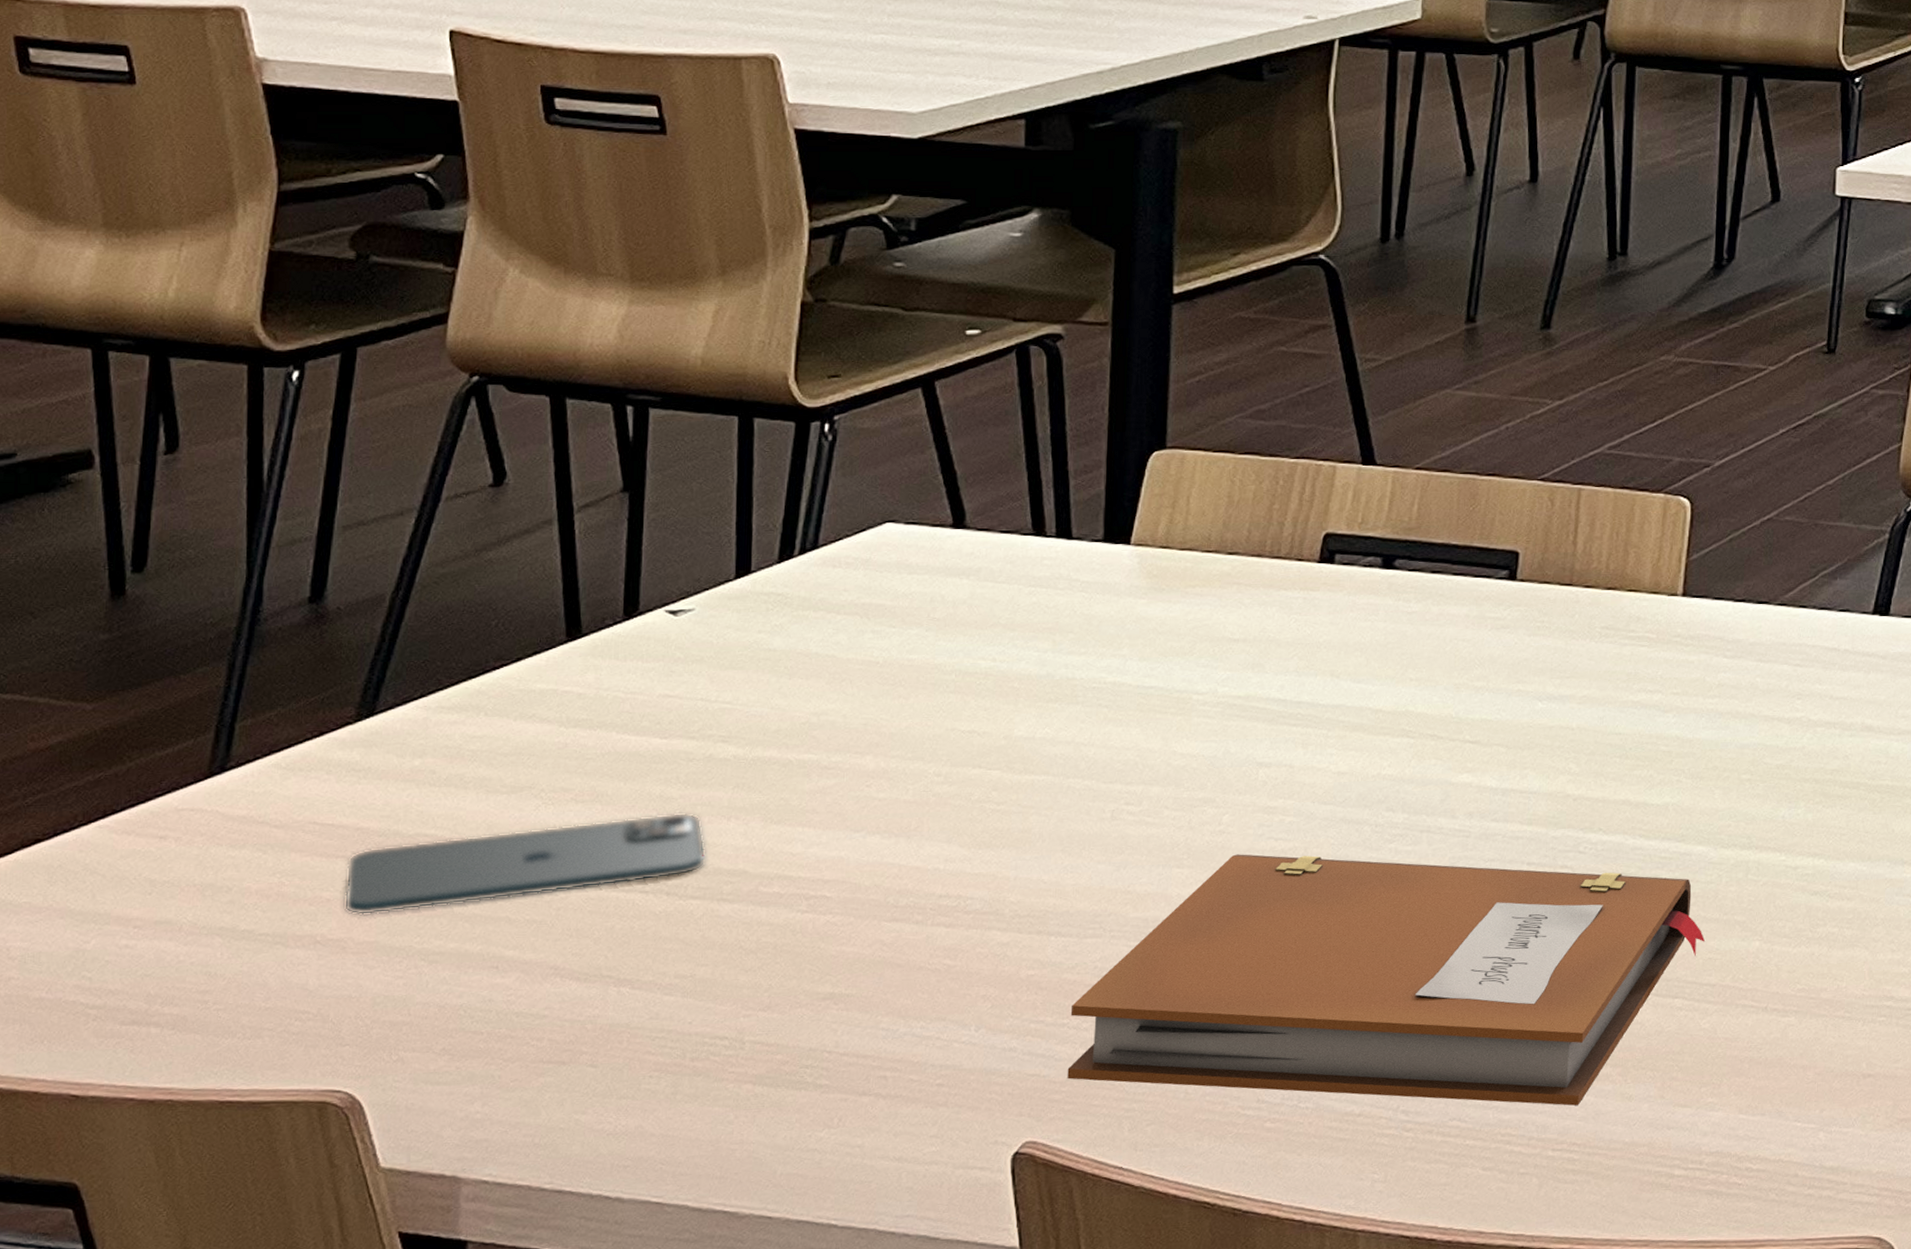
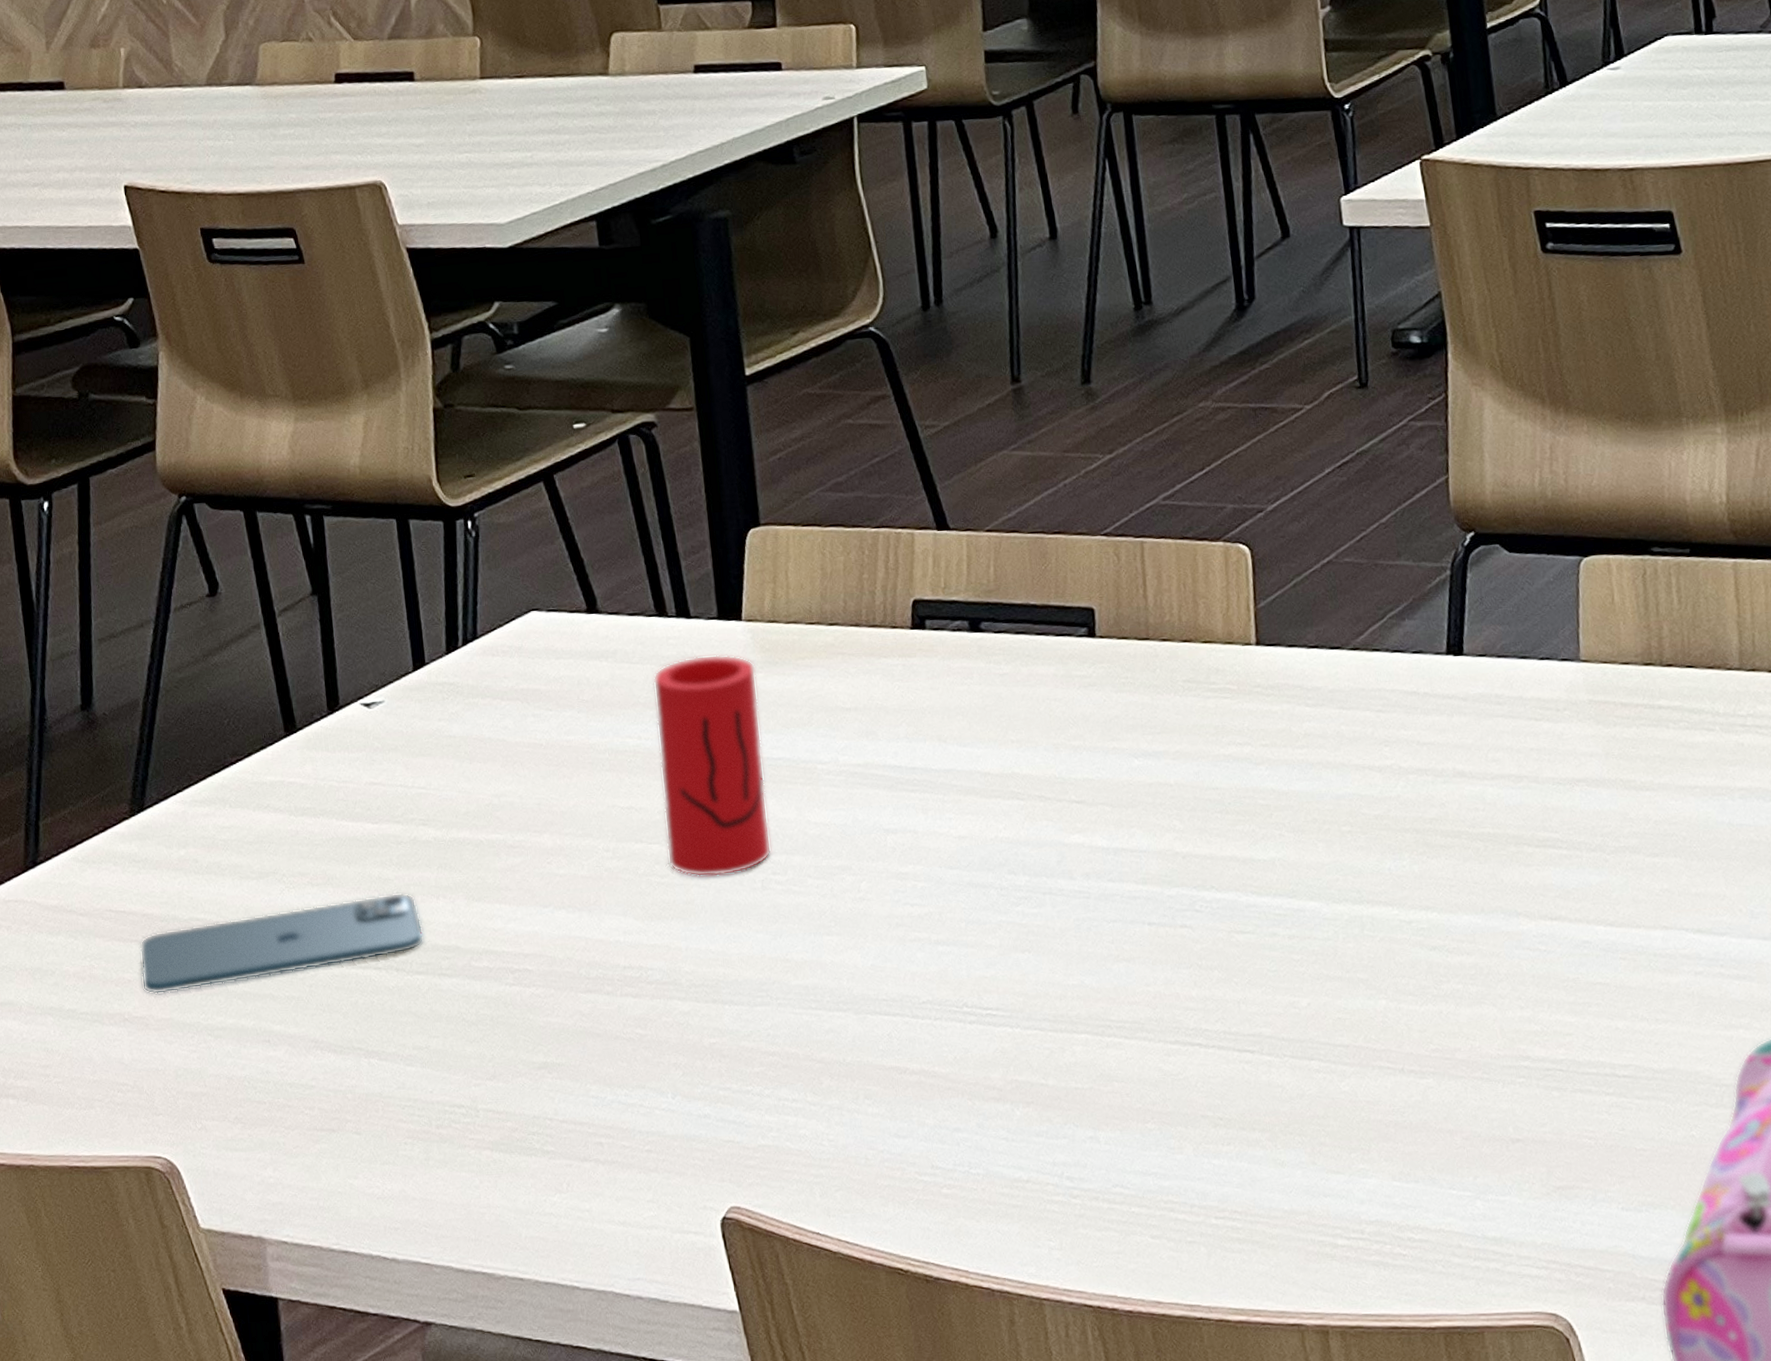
cup: none [1007,578,1138,805] -> present [653,654,772,877]
notebook: present [1067,854,1706,1106] -> none [752,920,1332,1172]

